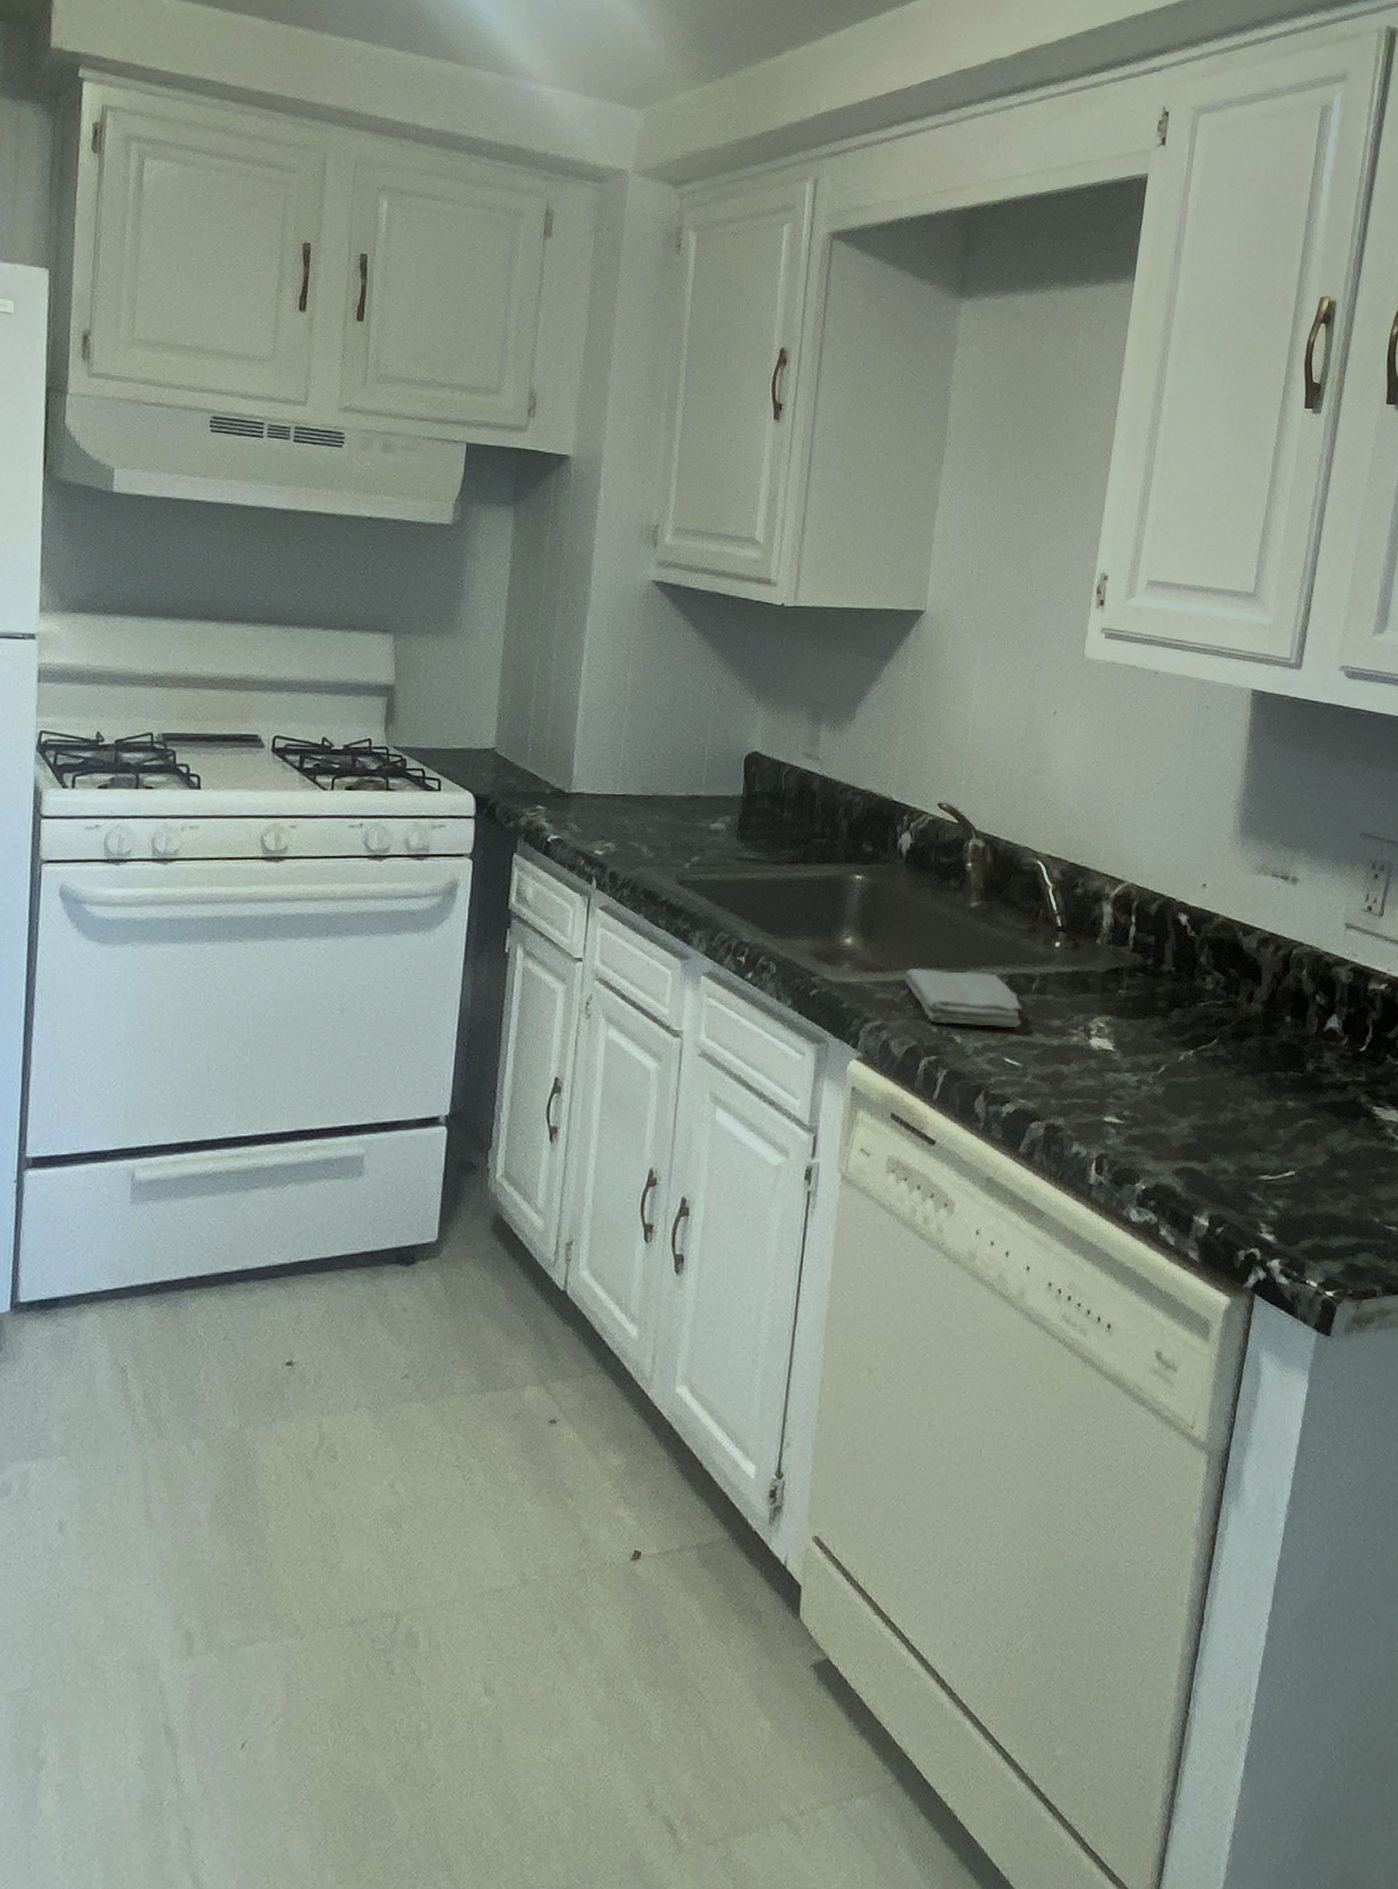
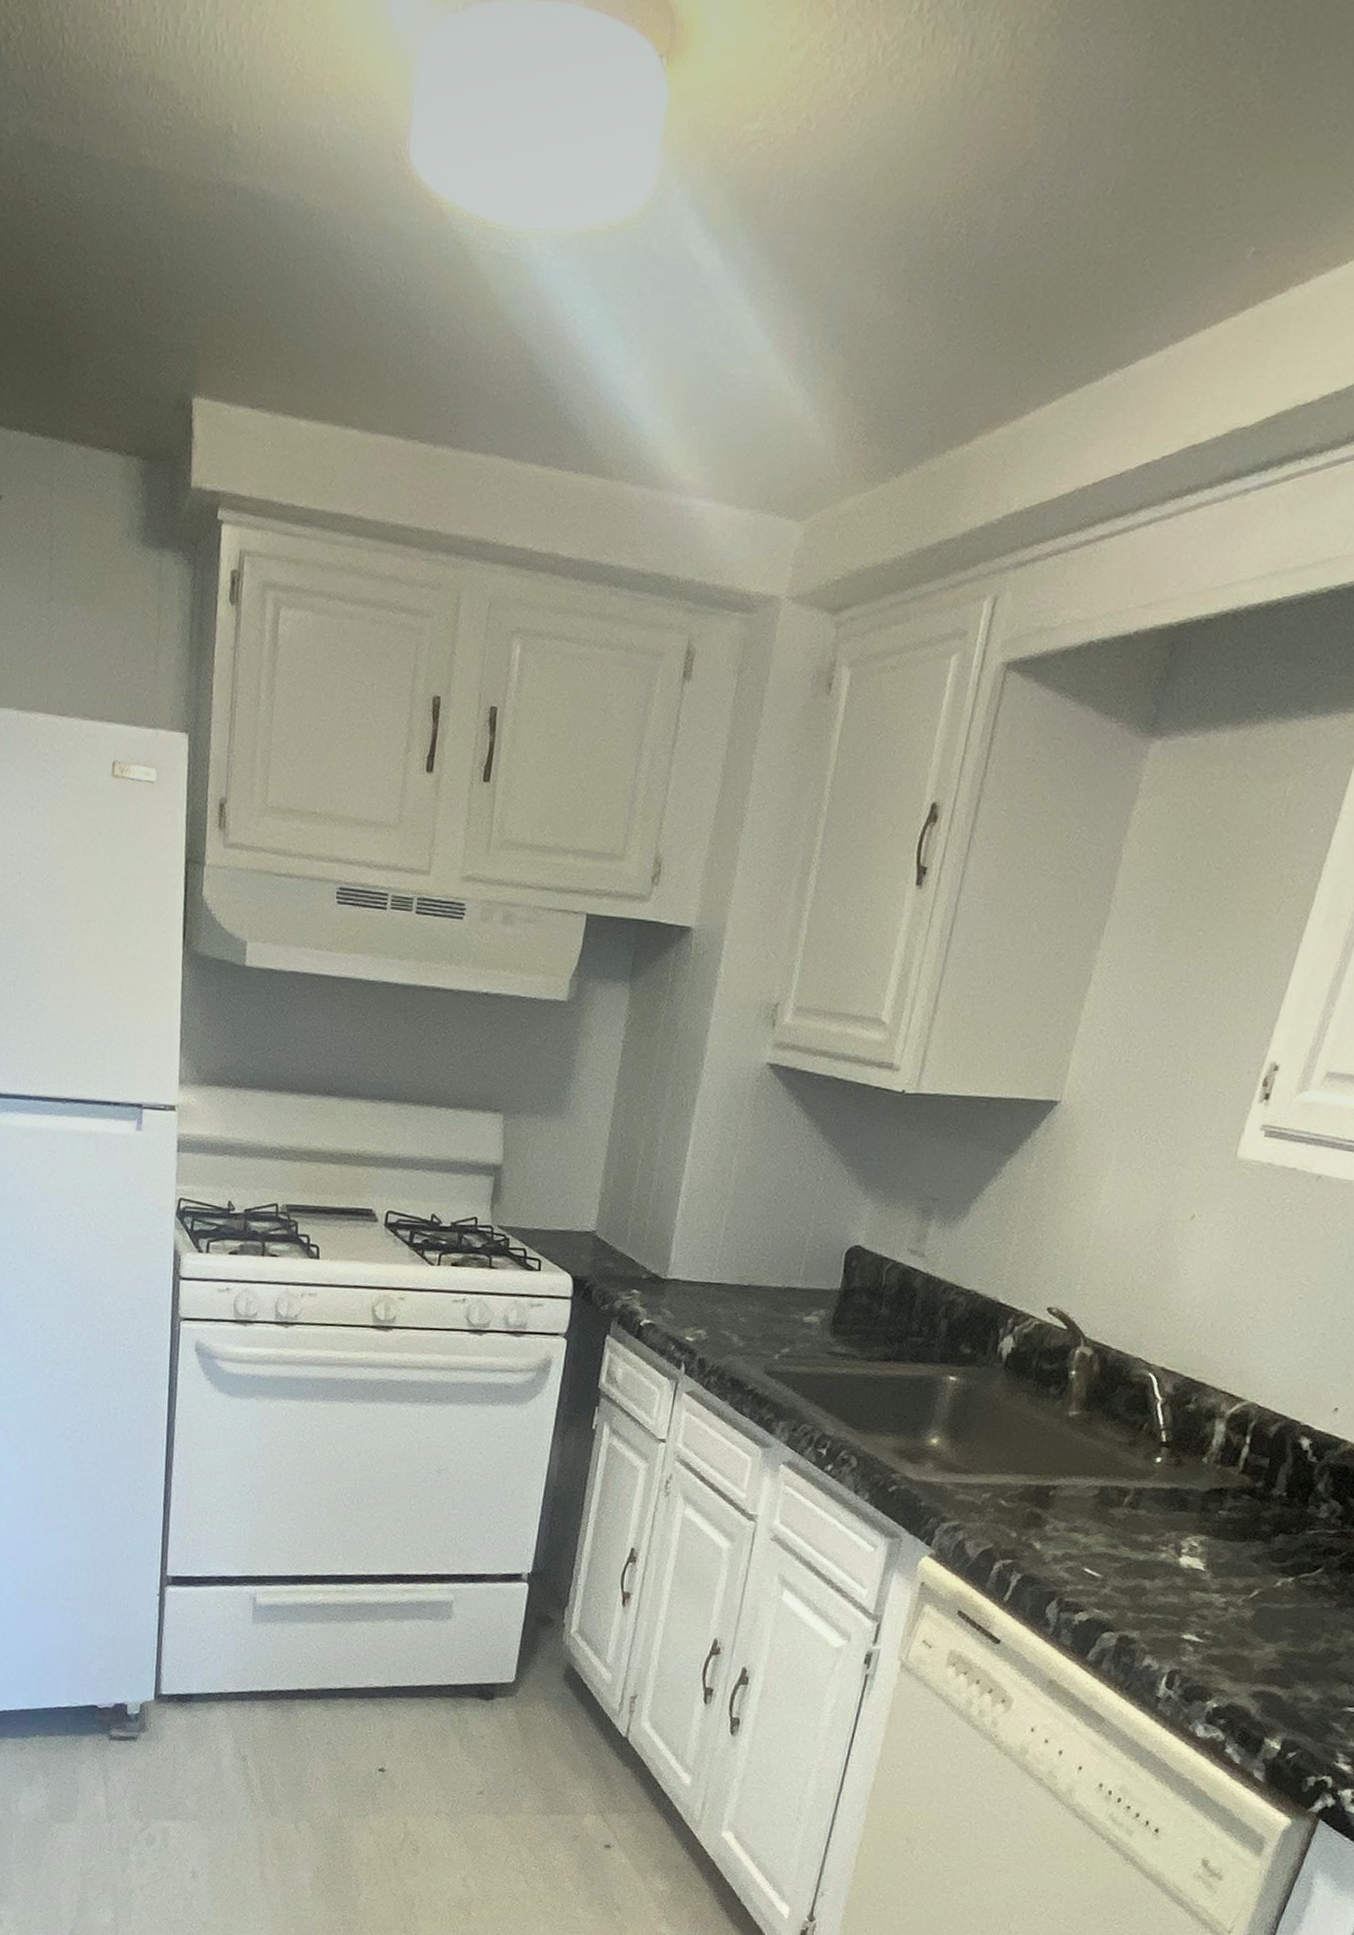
washcloth: present [904,967,1022,1027] -> none [987,1472,1111,1539]

